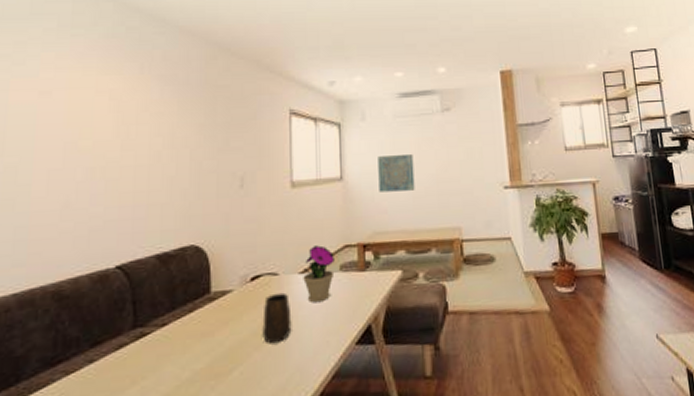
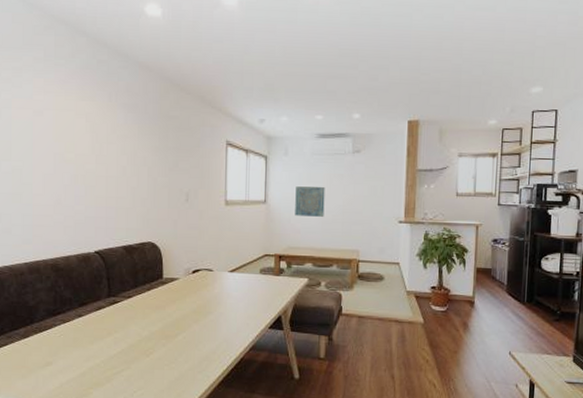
mug: present [262,292,292,344] -> none [200,284,222,321]
flower pot: present [303,245,335,302] -> none [231,252,256,294]

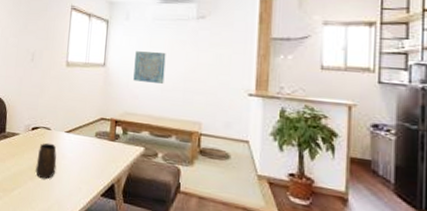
mug: none [200,284,222,321] -> present [35,142,57,180]

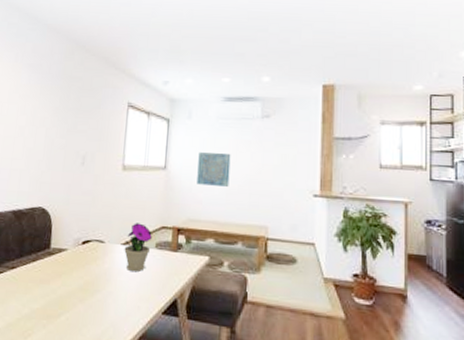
mug: present [35,142,57,180] -> none [87,257,112,300]
flower pot: none [67,113,92,157] -> present [124,223,152,272]

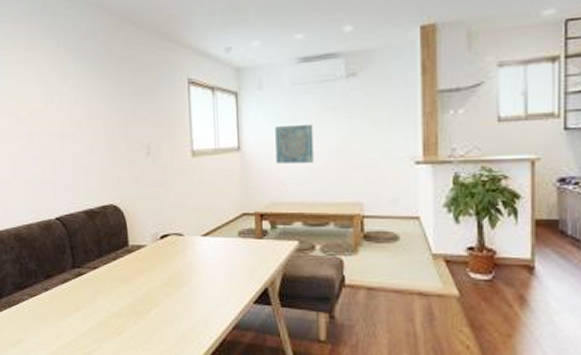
flower pot: present [124,223,152,272] -> none [205,212,234,262]

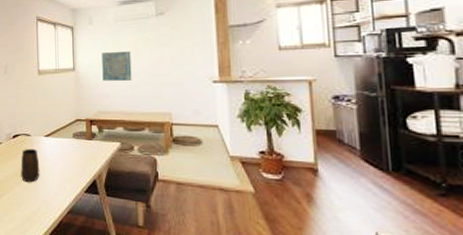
mug: none [172,251,197,294] -> present [21,148,40,183]

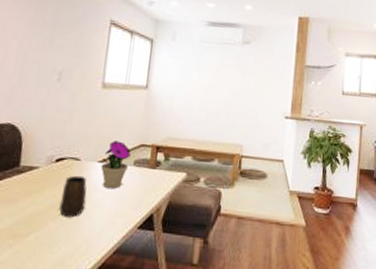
flower pot: none [47,118,69,158] -> present [101,140,131,188]
wall art: present [102,52,132,81] -> none [177,73,212,107]

